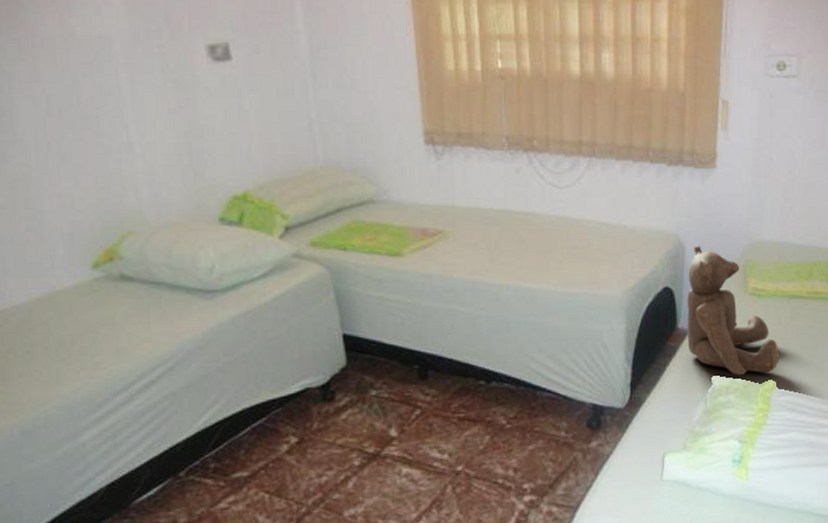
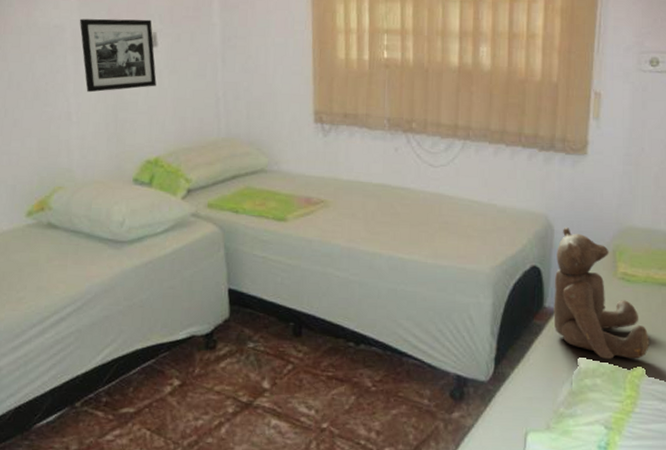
picture frame: none [129,26,235,118] -> present [79,18,157,93]

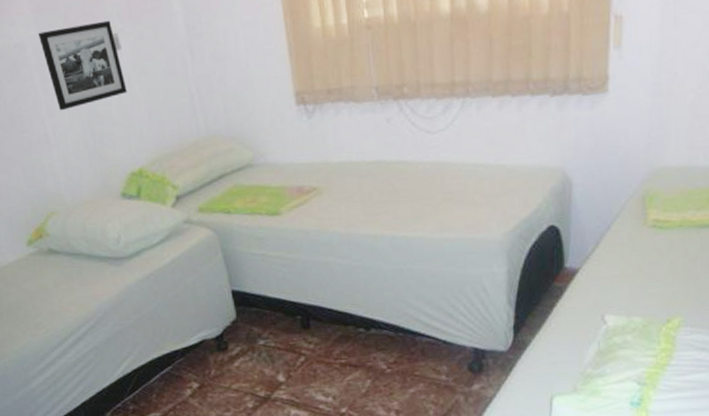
teddy bear: present [553,226,649,359] -> none [575,177,686,314]

